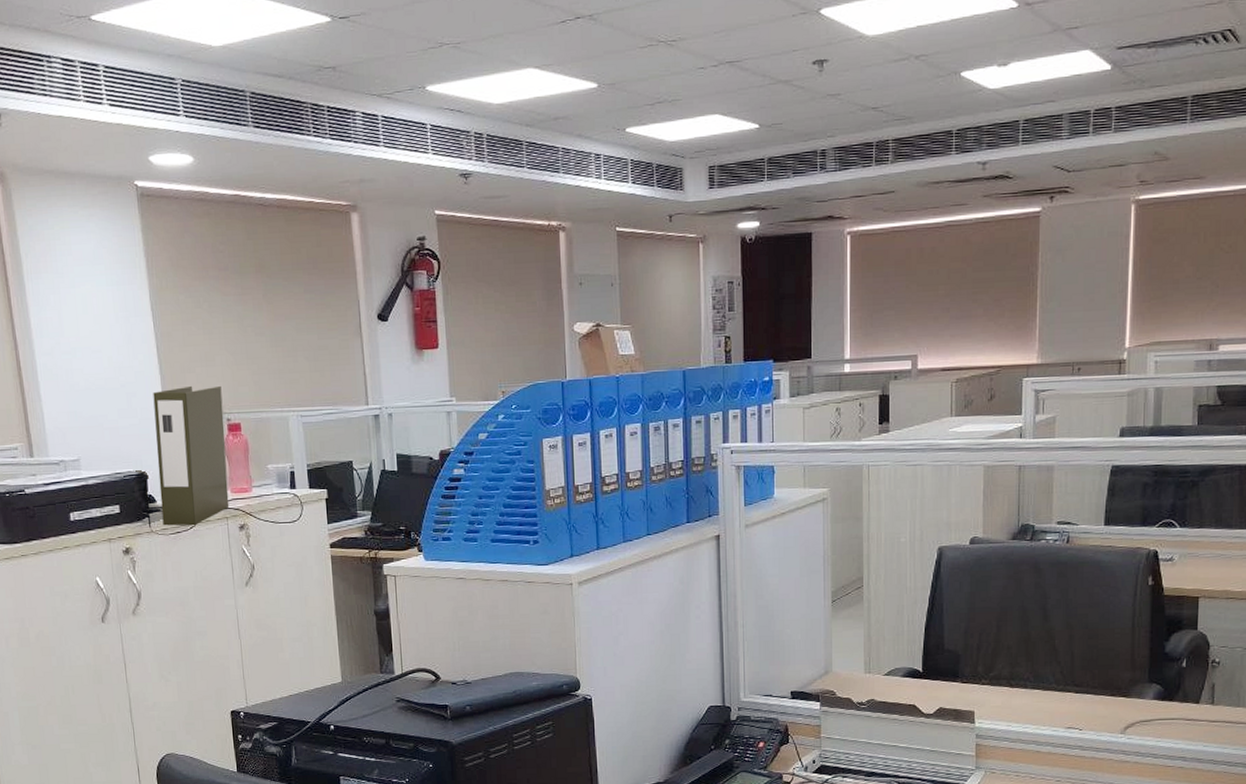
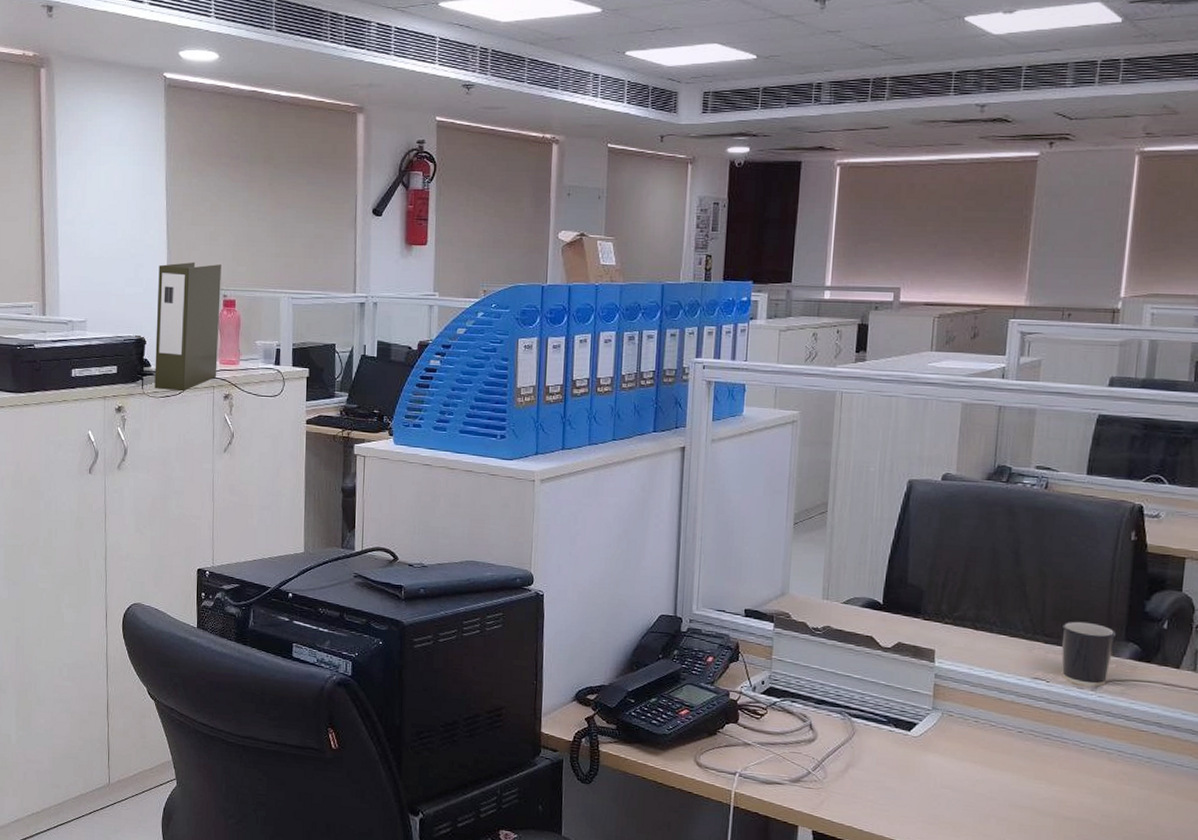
mug: none [1091,668,1139,730] -> present [1061,621,1116,687]

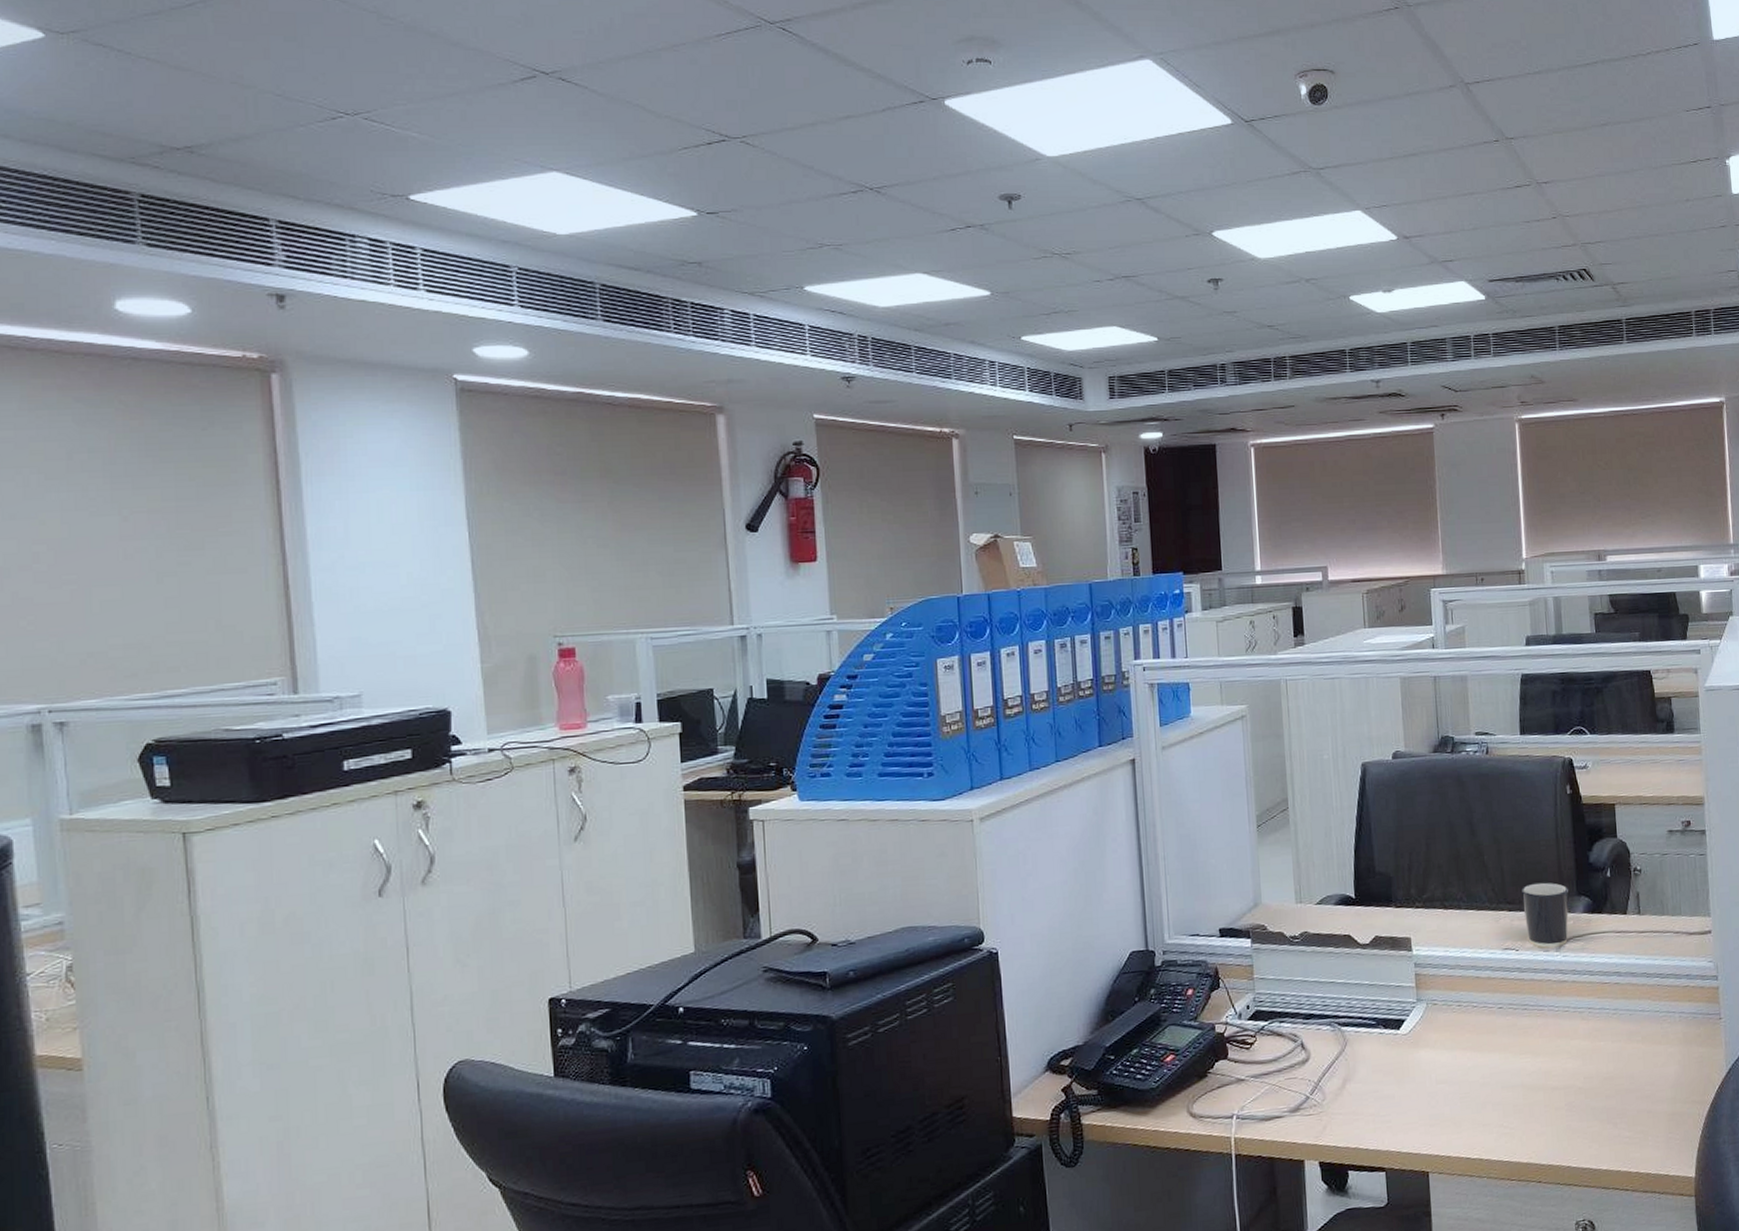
binder: present [154,261,222,392] -> none [464,605,557,773]

